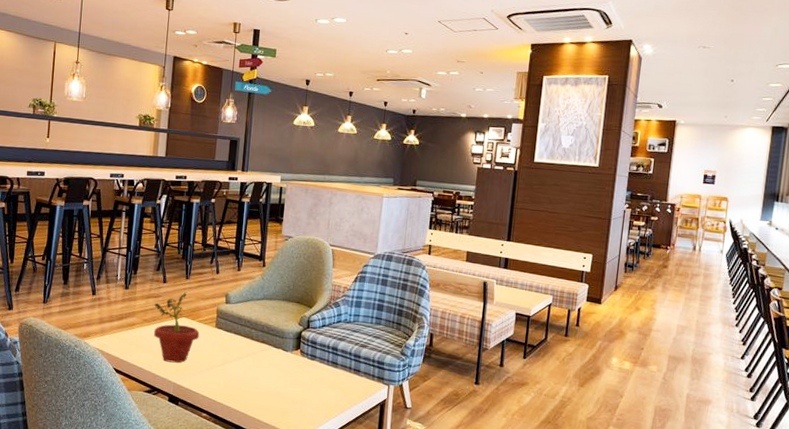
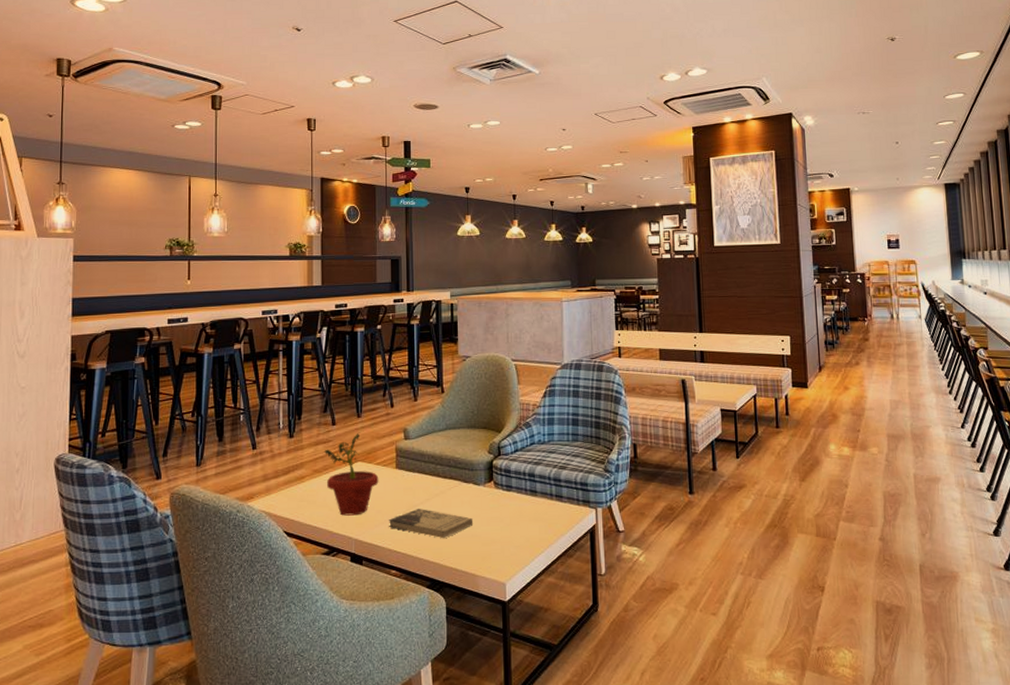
book: none [204,364,278,393] -> present [388,509,474,539]

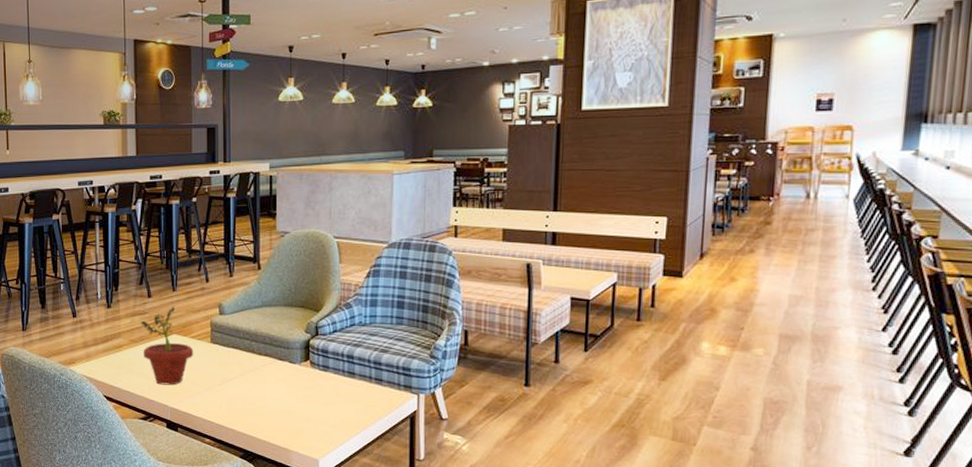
book: present [388,509,474,539] -> none [202,383,288,413]

